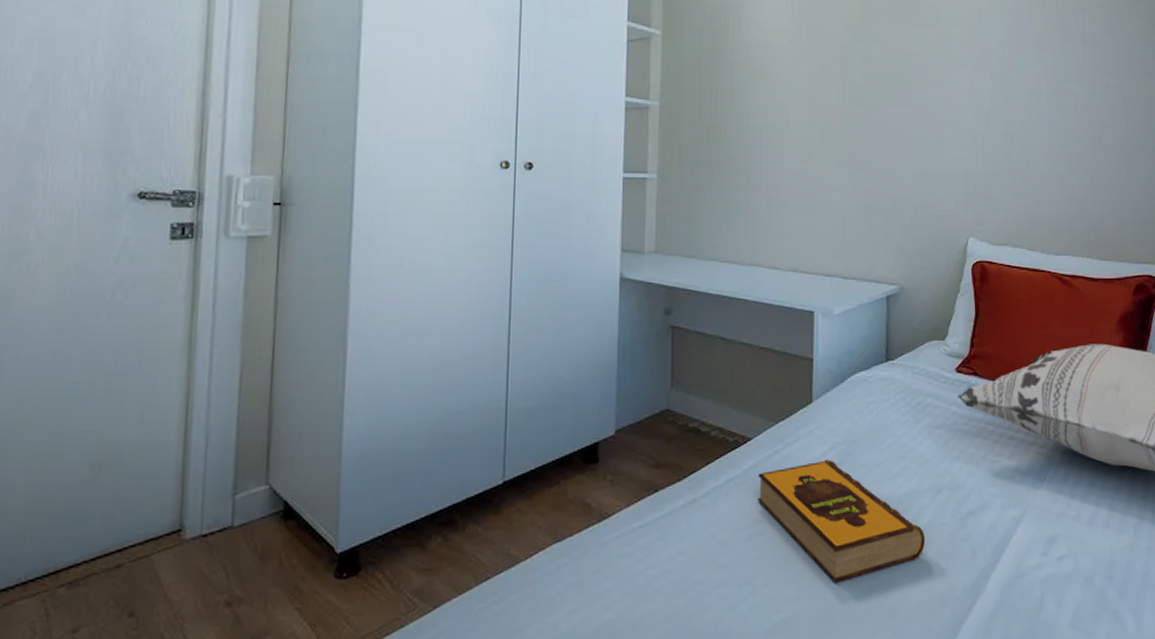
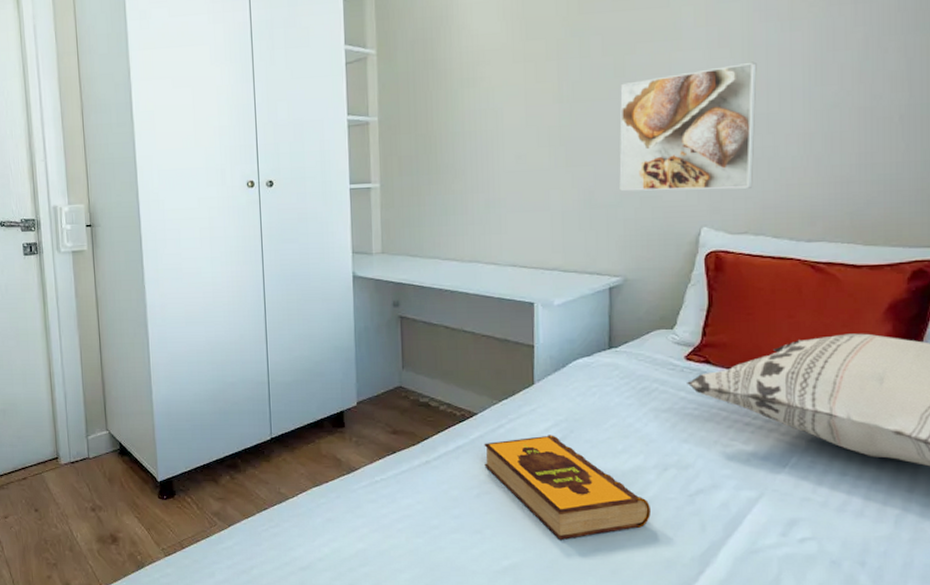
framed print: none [896,84,1012,202] -> present [619,61,757,191]

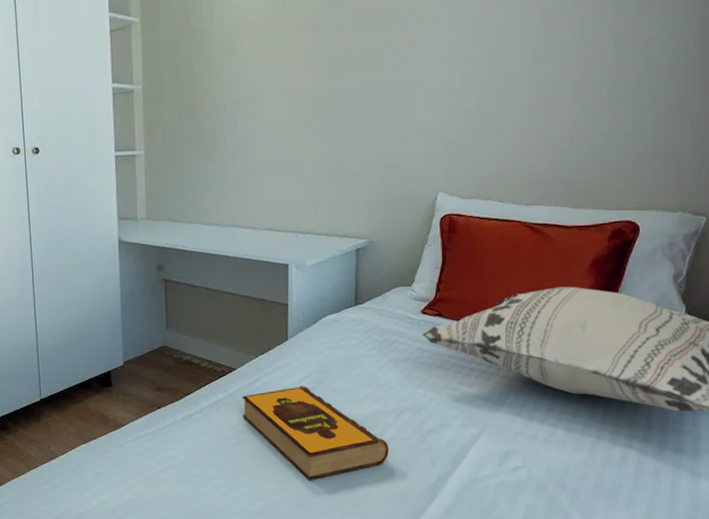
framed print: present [619,61,757,191] -> none [367,39,489,159]

